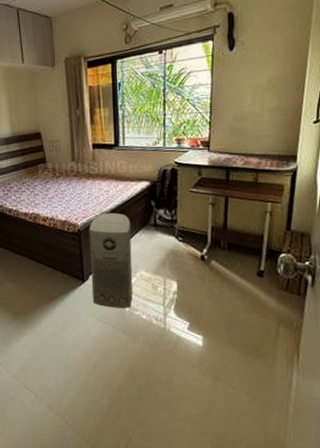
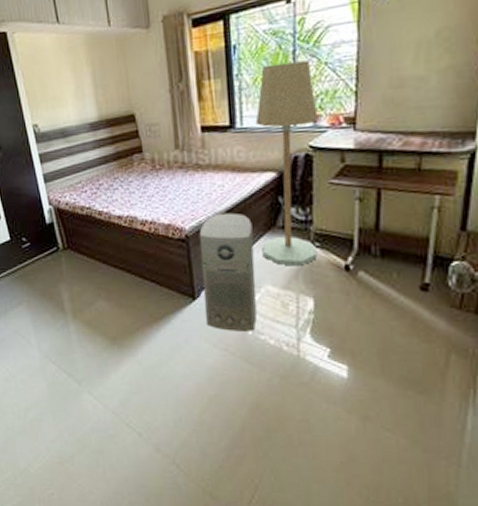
floor lamp: none [134,97,182,256] -> present [255,60,318,266]

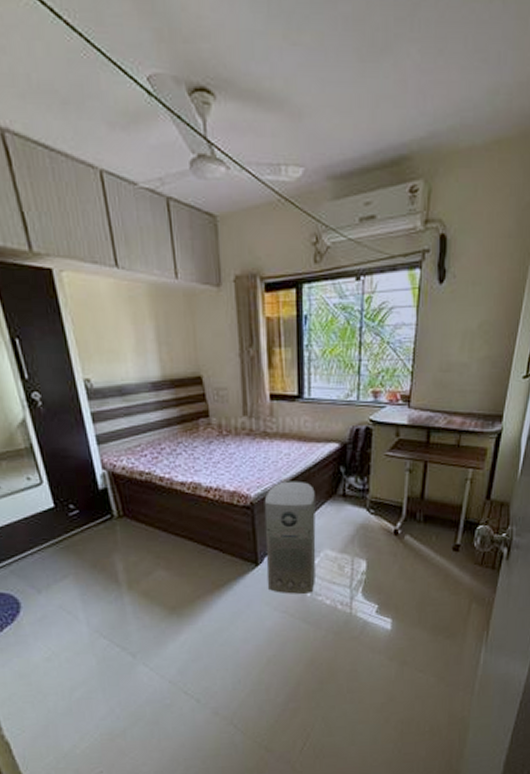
floor lamp: present [255,60,318,266] -> none [322,338,379,531]

